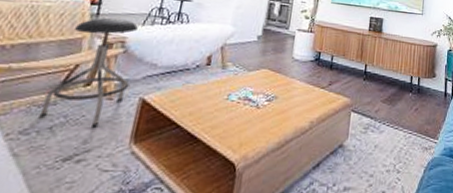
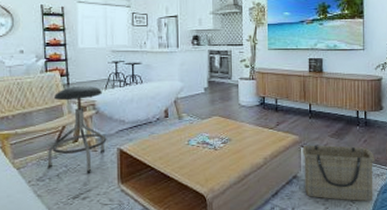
basket: none [349,109,424,179] -> present [302,145,374,202]

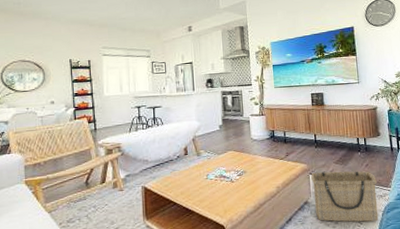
stool: present [47,85,107,173] -> none [76,129,132,212]

